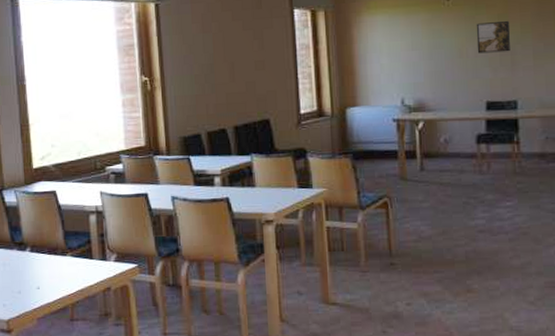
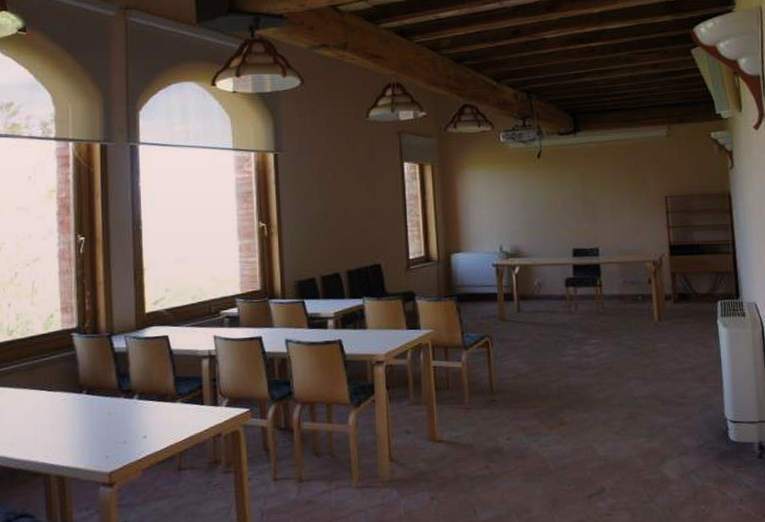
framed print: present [476,20,510,54] -> none [562,177,592,206]

